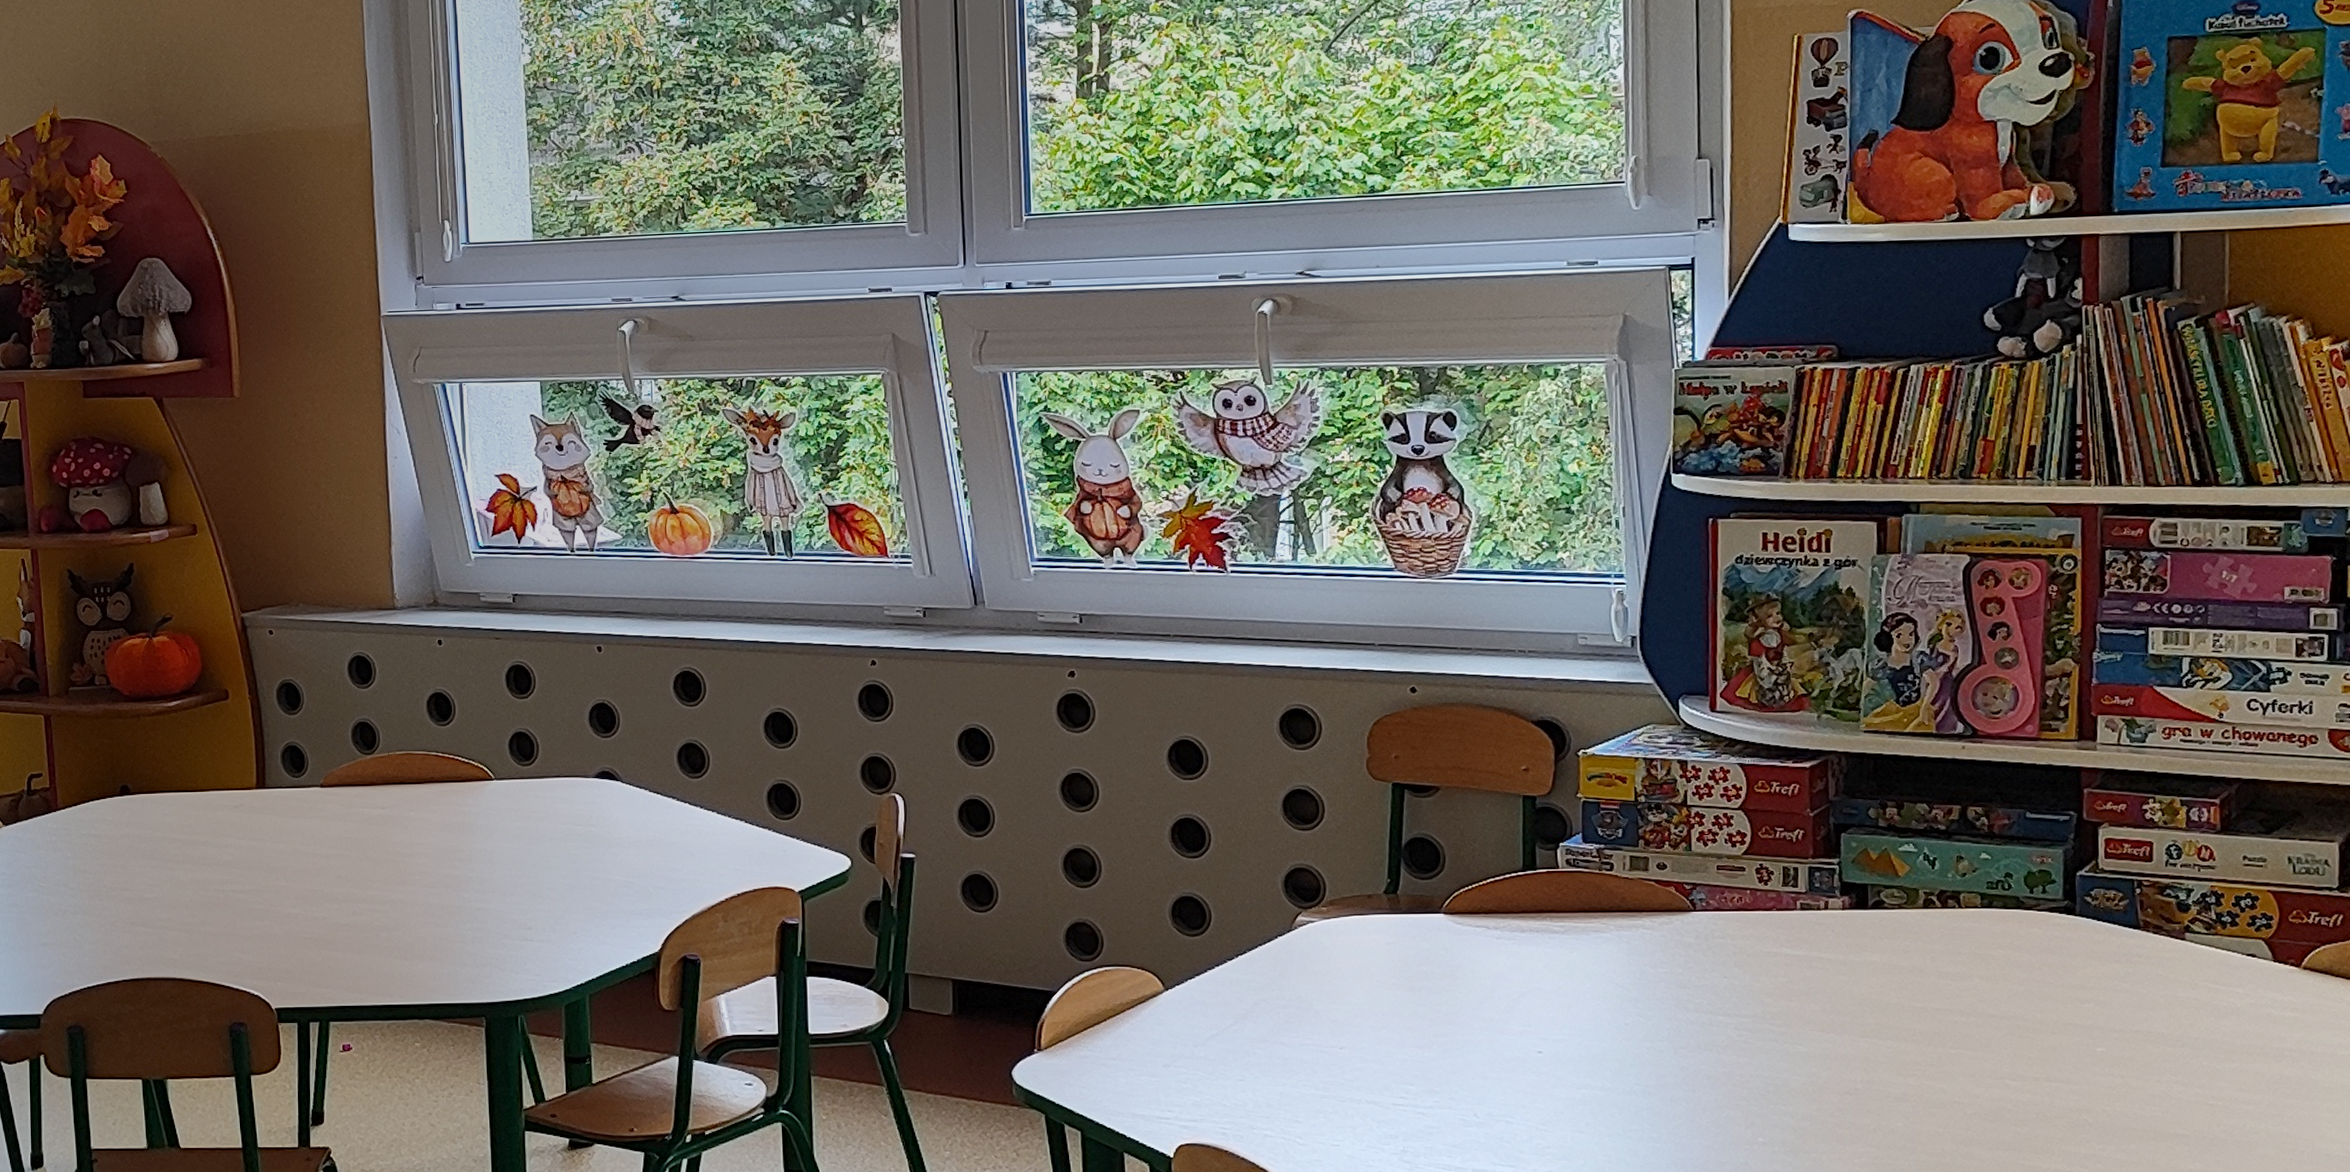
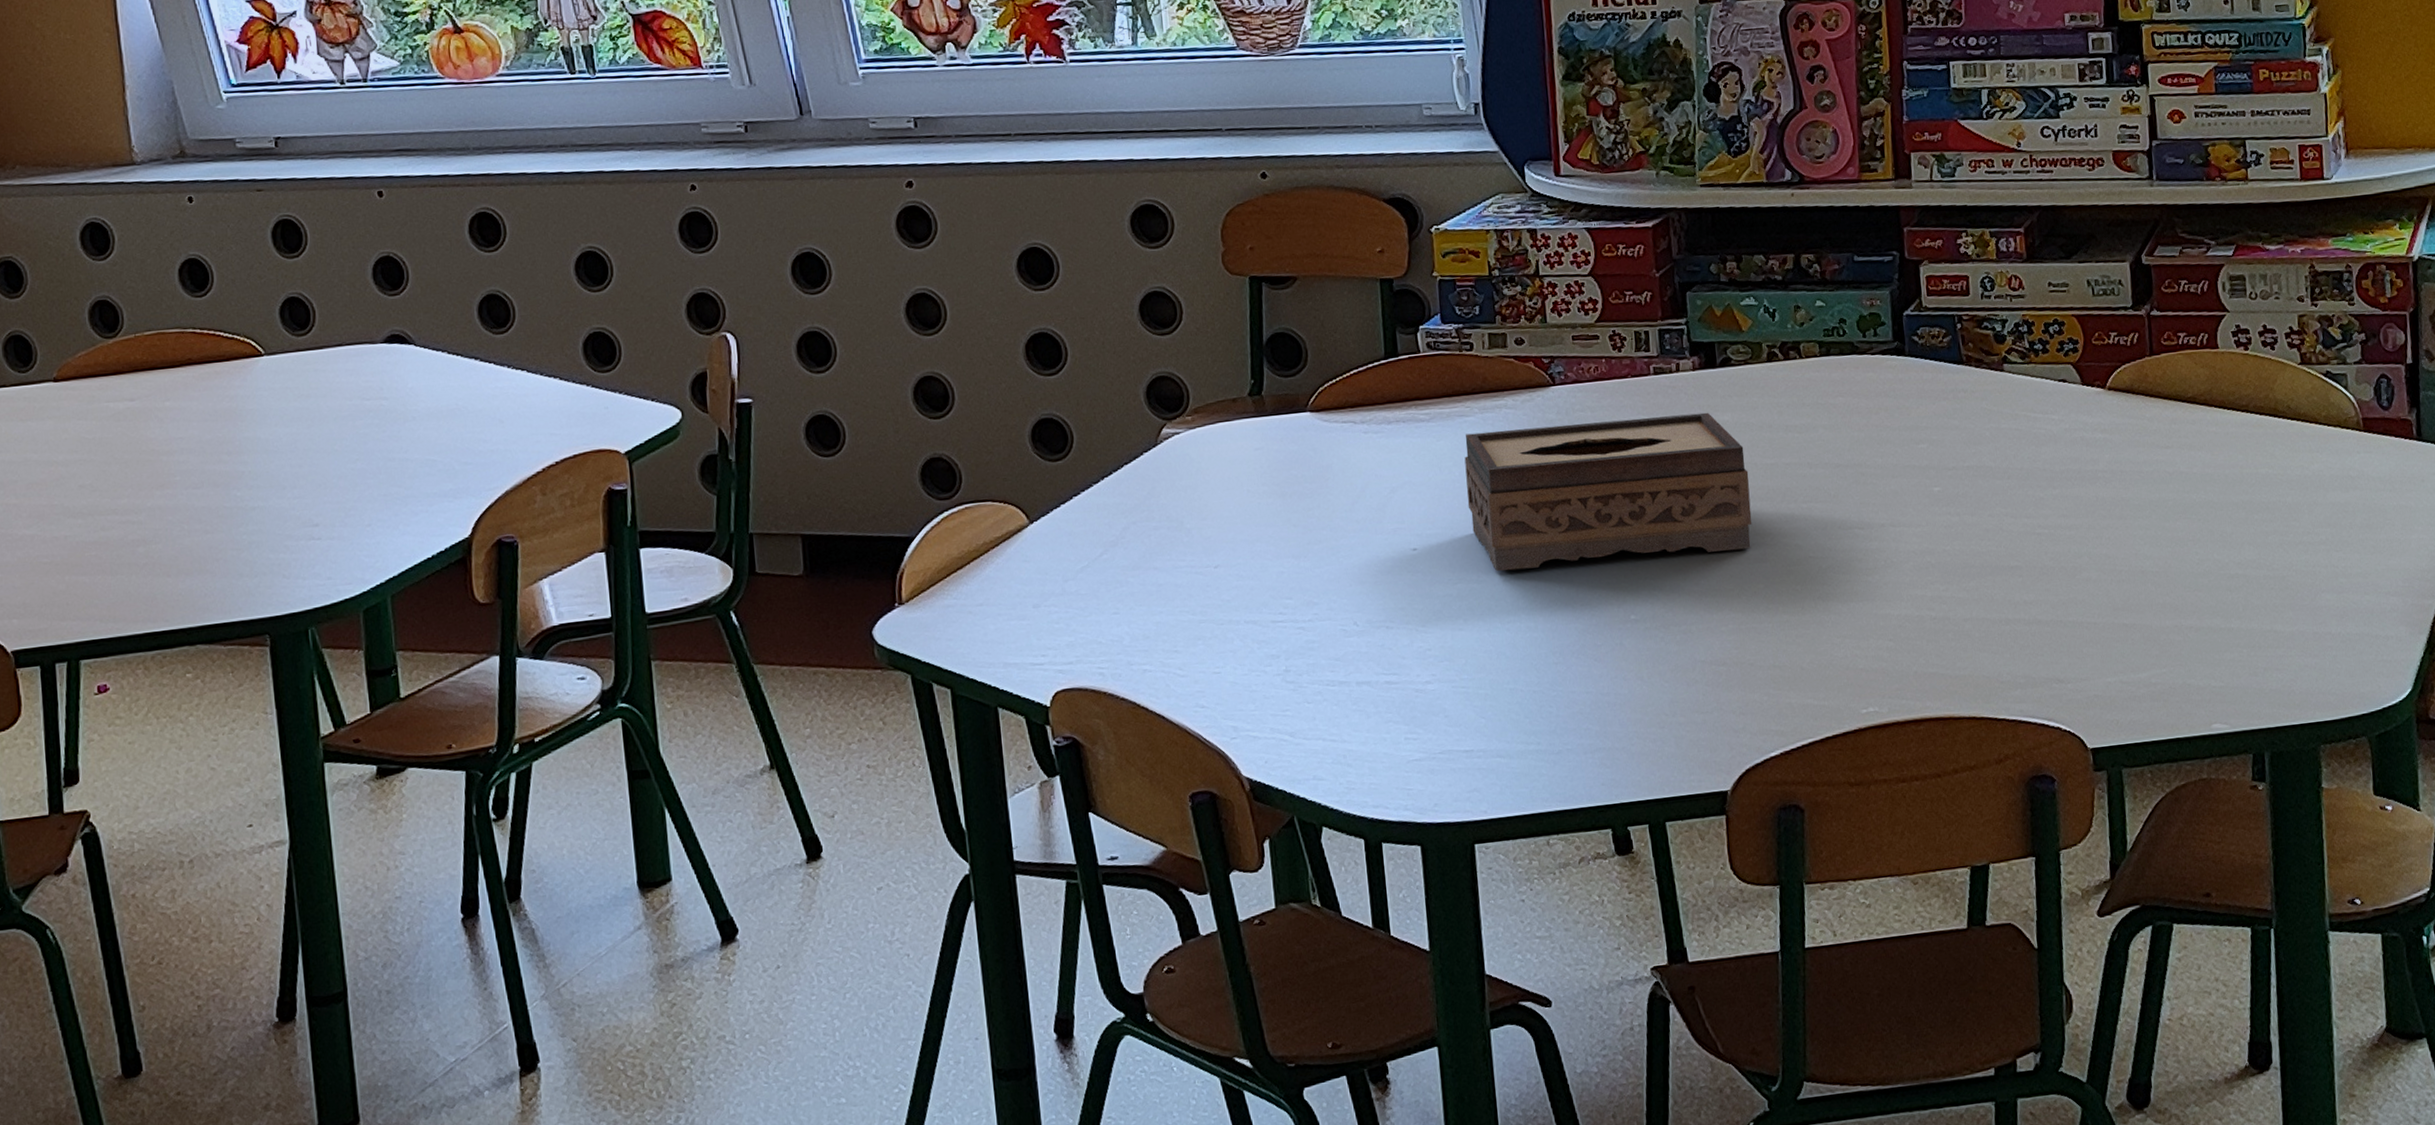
tissue box: none [1597,949,1895,1087] -> present [1464,412,1752,571]

